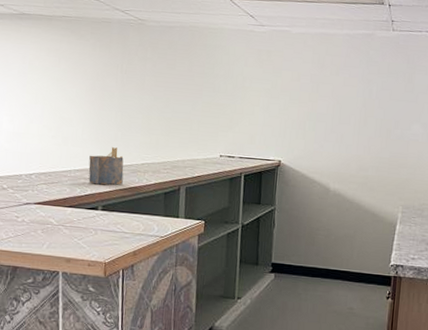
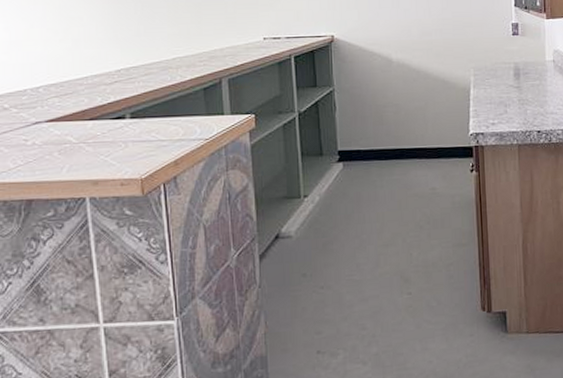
napkin holder: present [88,147,124,185] -> none [108,44,152,90]

